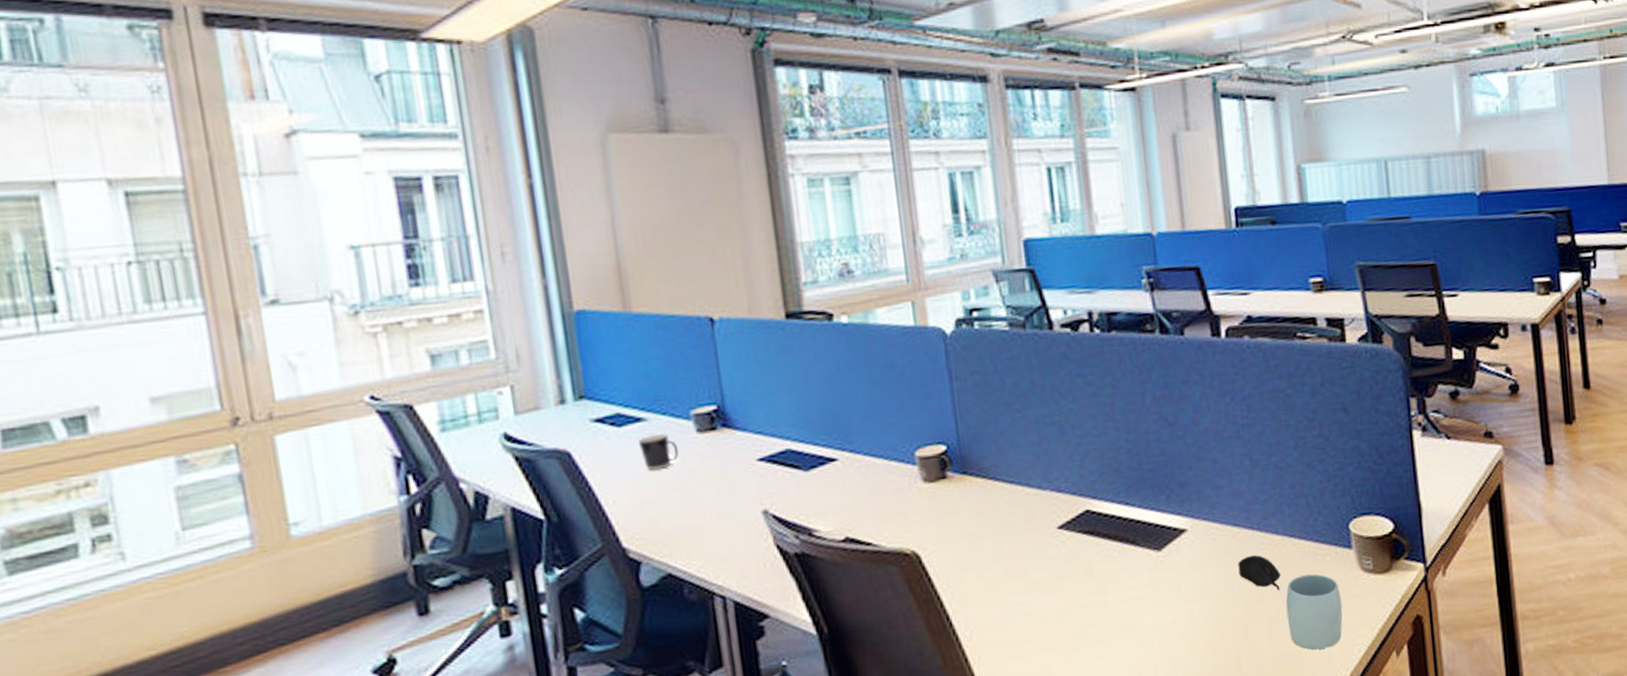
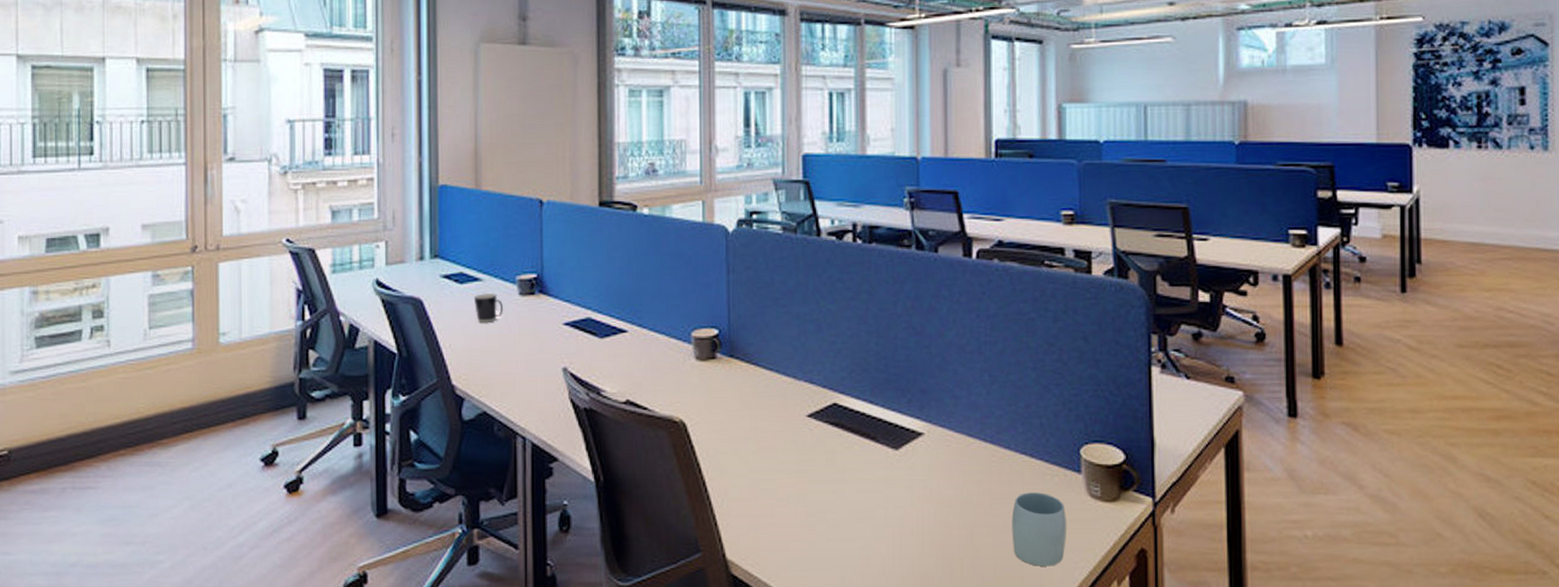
computer mouse: present [1238,555,1280,591] -> none [969,467,1009,503]

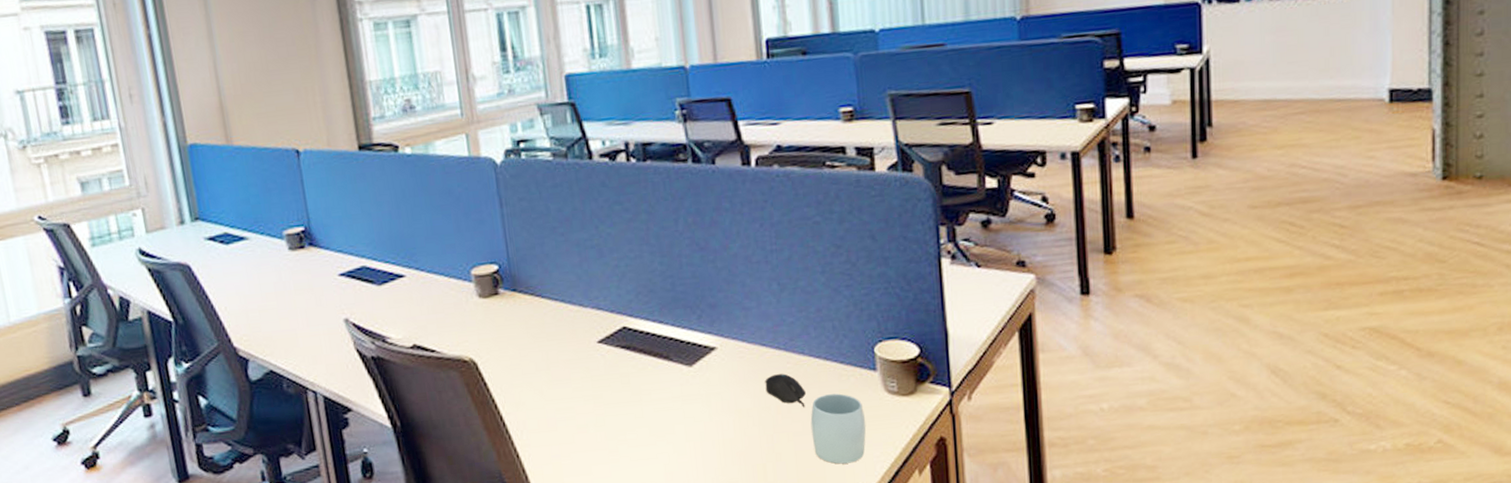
mug: present [473,294,503,322] -> none [242,251,275,282]
computer mouse: none [969,467,1009,503] -> present [765,373,806,408]

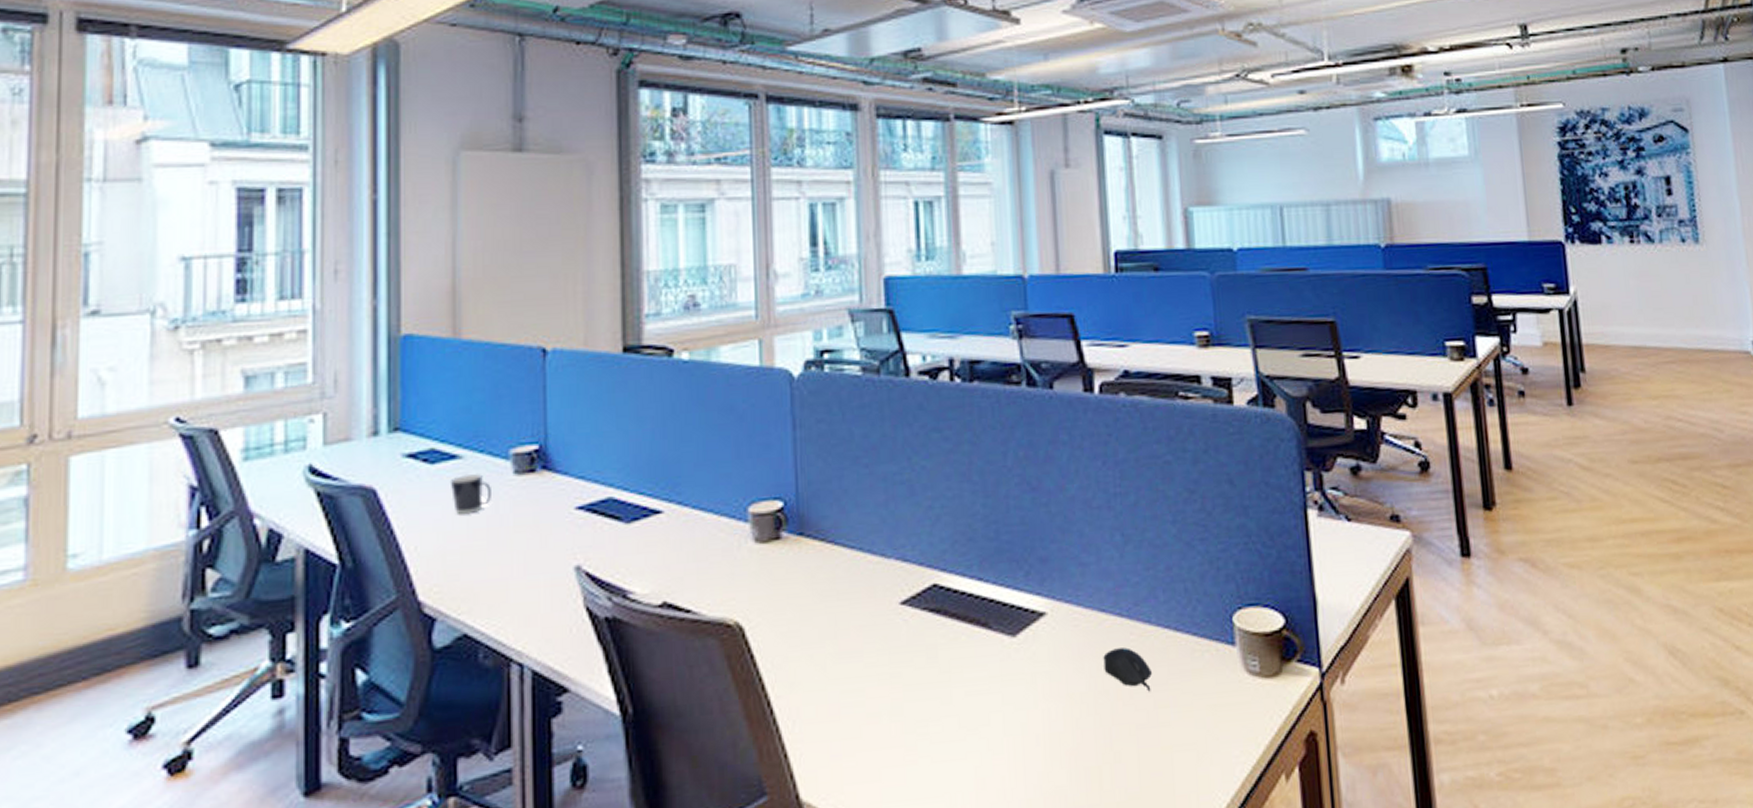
mug: none [242,251,275,282] -> present [449,474,491,514]
mug: present [810,393,866,464] -> none [1157,674,1224,767]

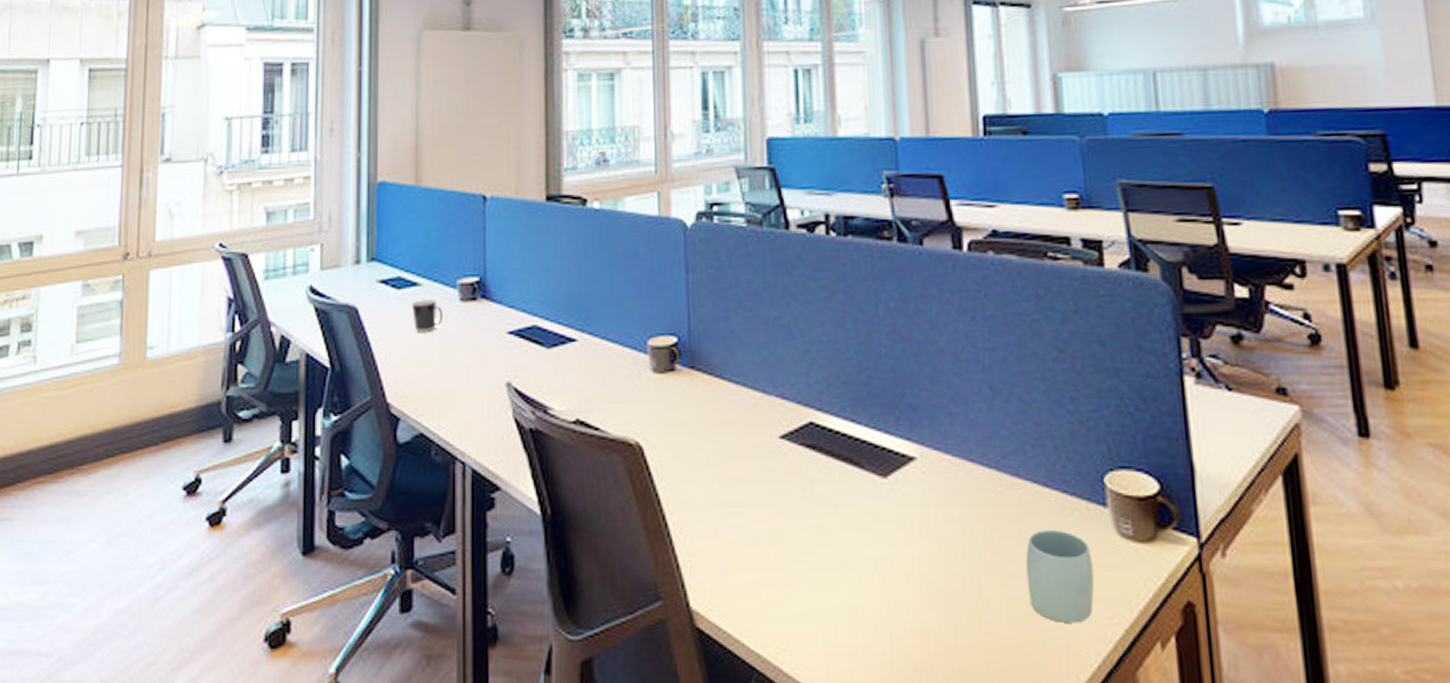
computer mouse: present [1103,647,1152,692] -> none [972,498,1020,544]
mug: none [1157,674,1224,767] -> present [1025,530,1095,623]

